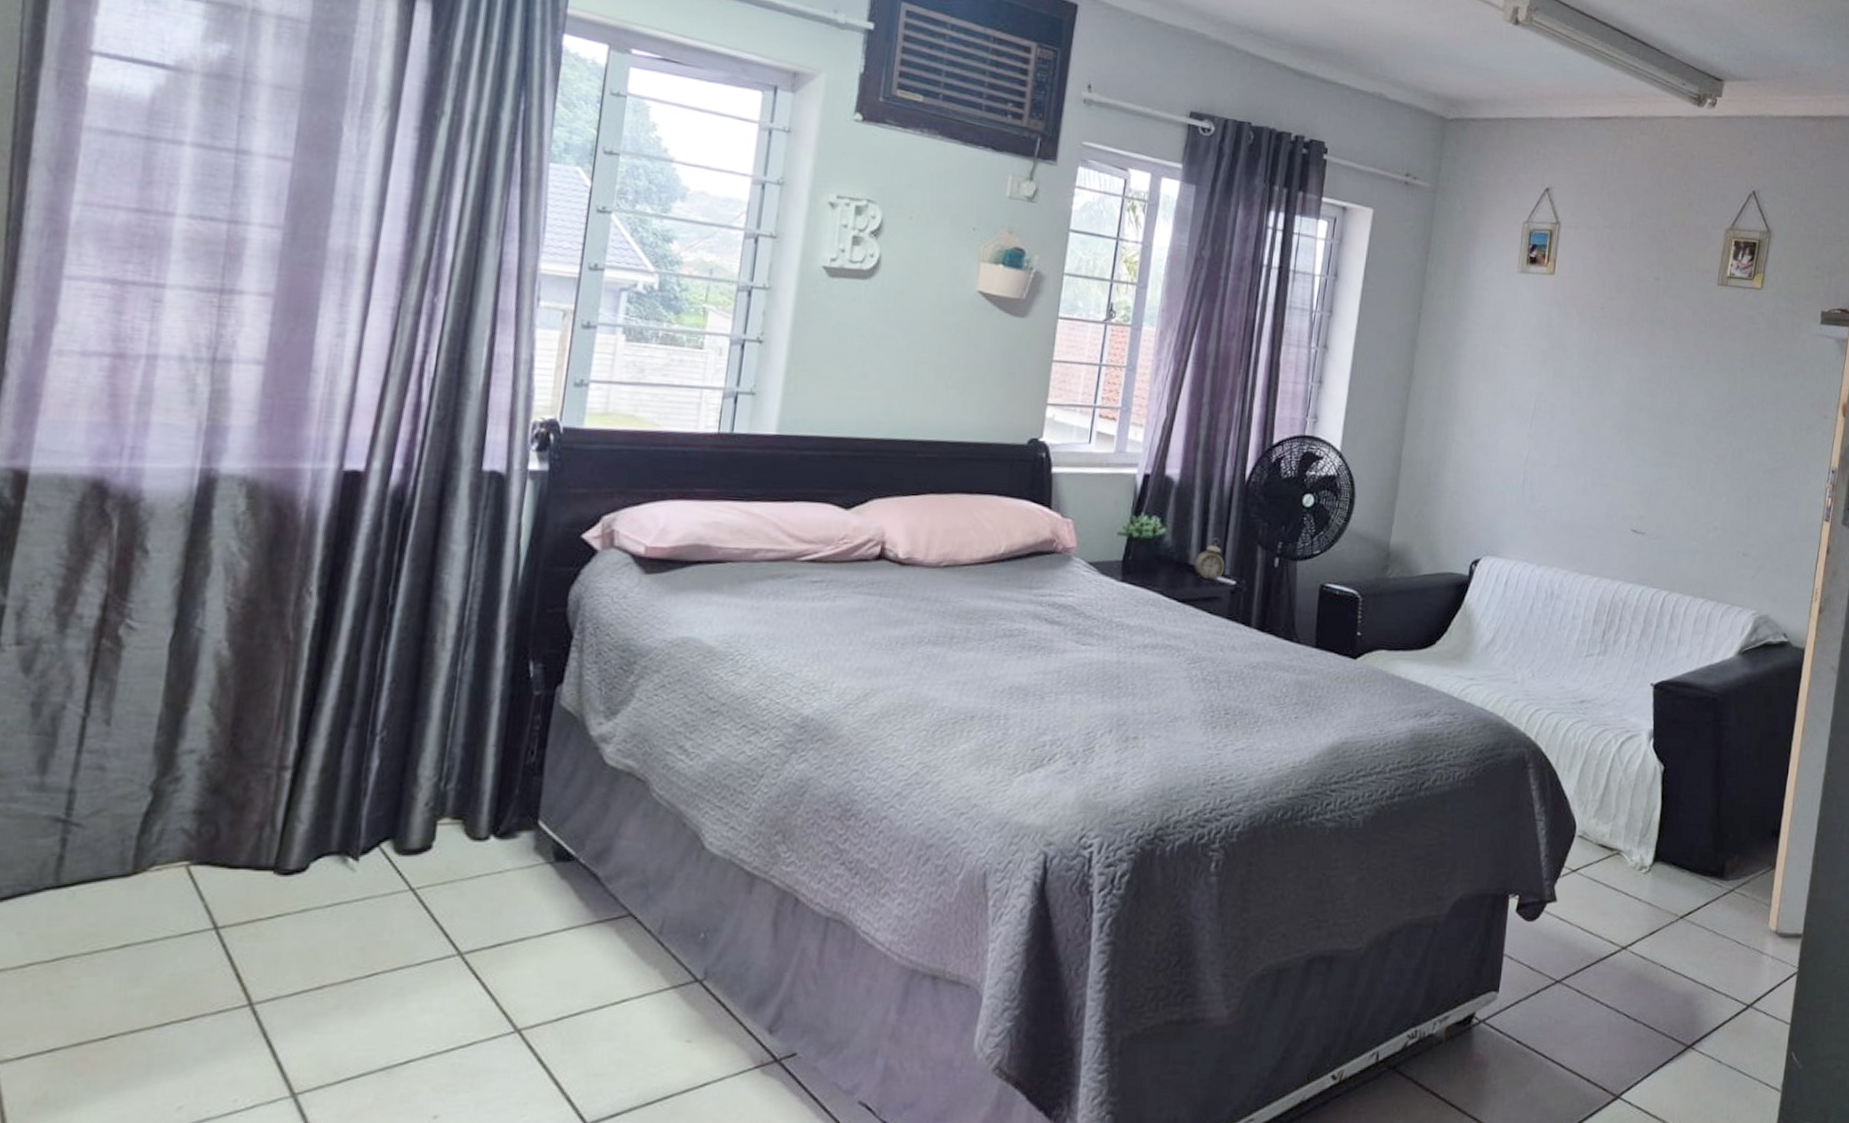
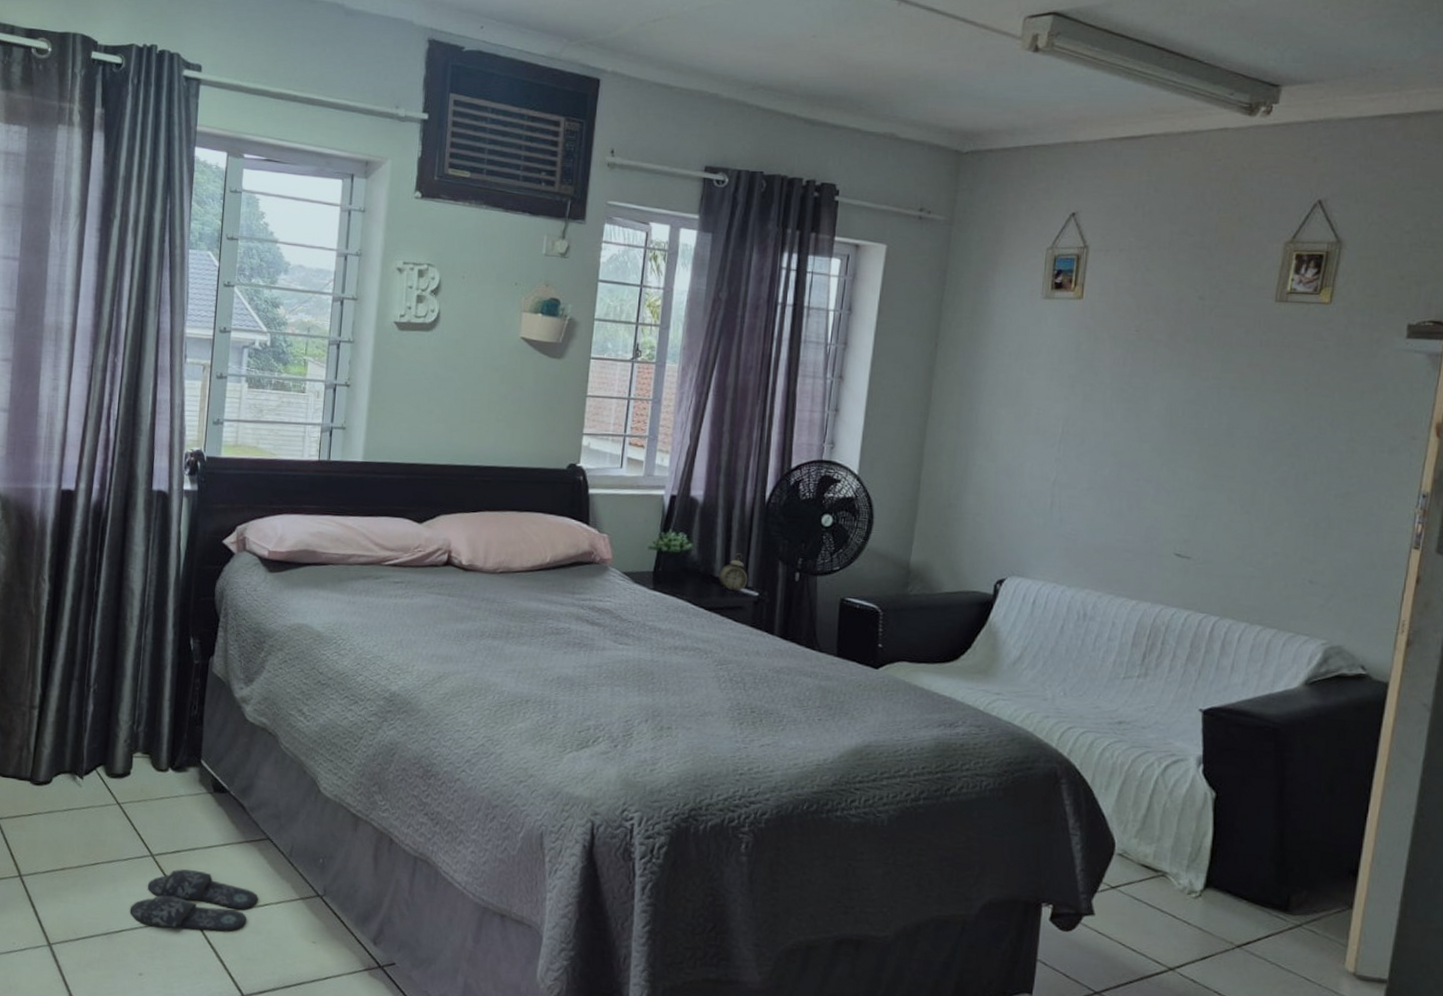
slippers: none [422,966,613,1050] -> present [129,869,258,932]

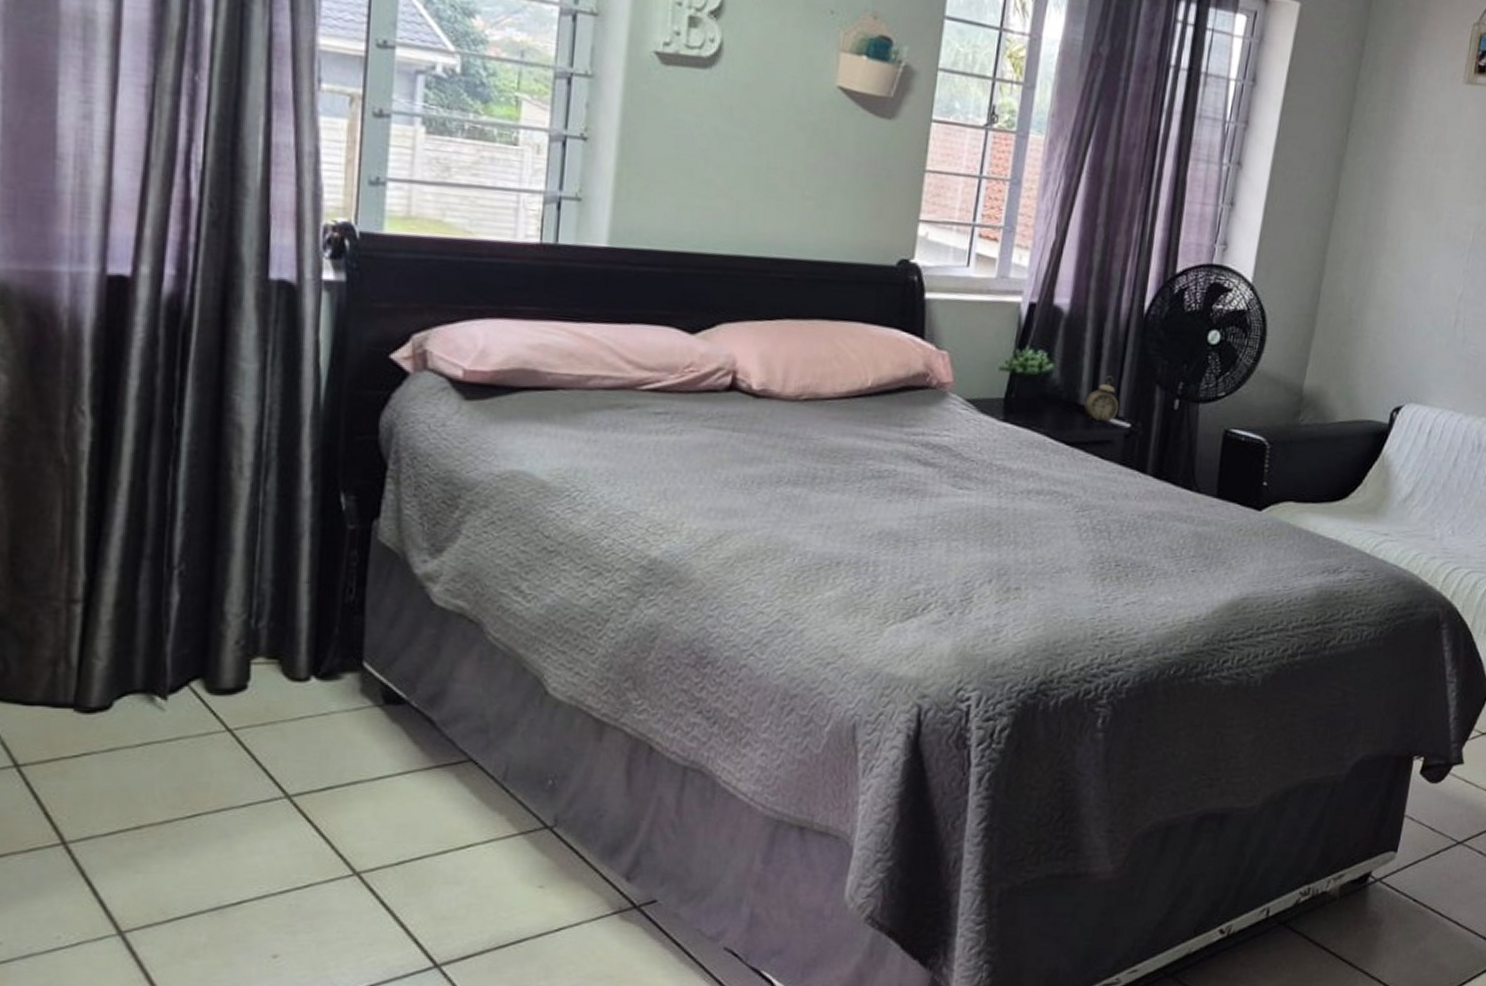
slippers: present [129,869,258,932] -> none [253,810,457,892]

